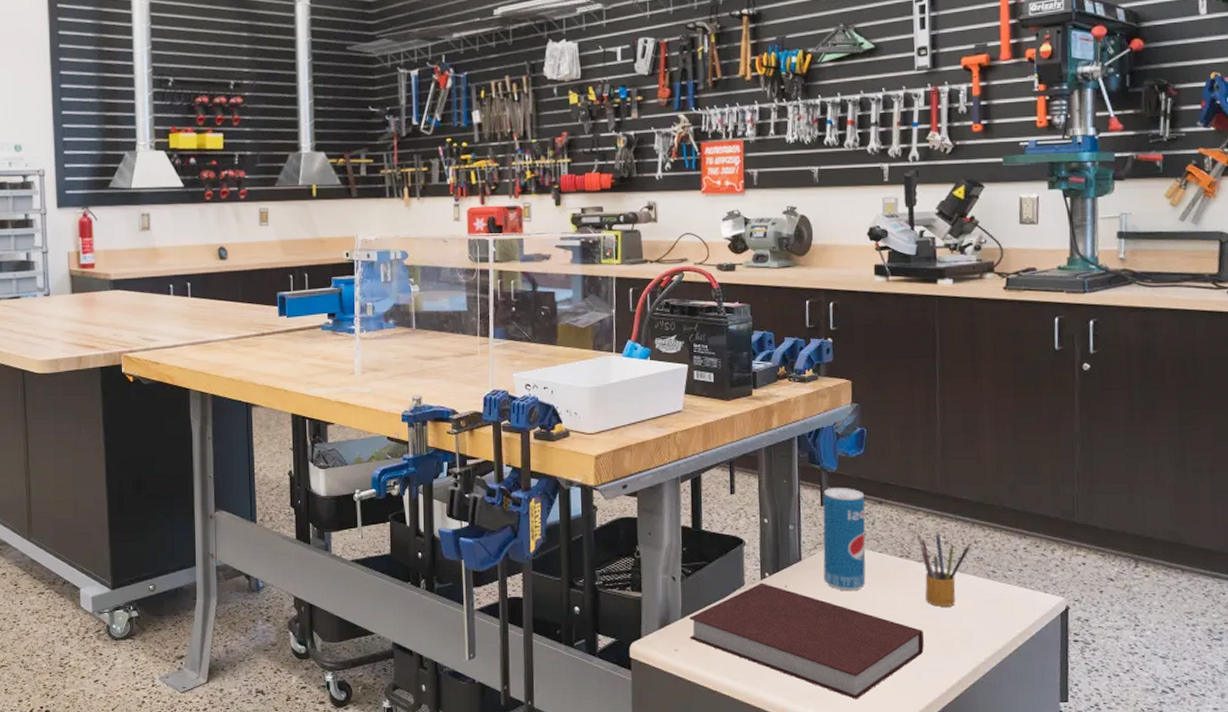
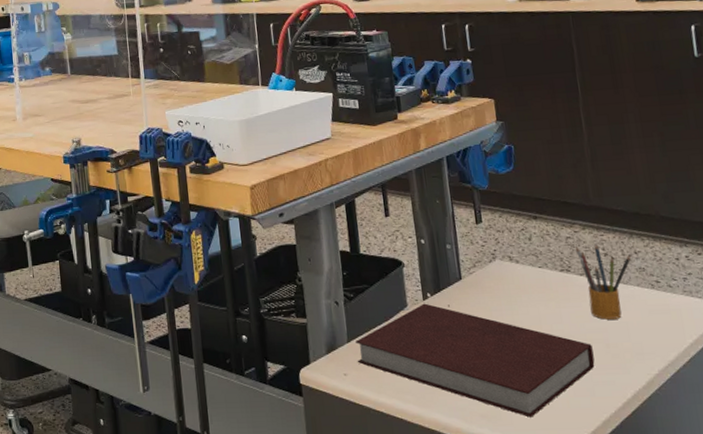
beverage can: present [823,488,866,591] -> none [477,205,529,308]

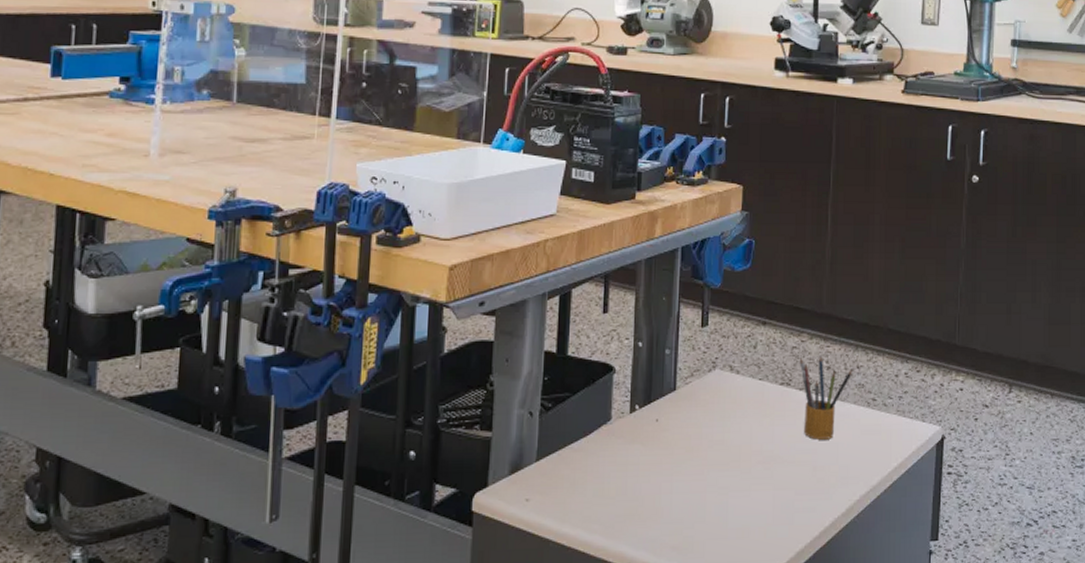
notebook: present [356,303,595,418] -> none [543,417,799,549]

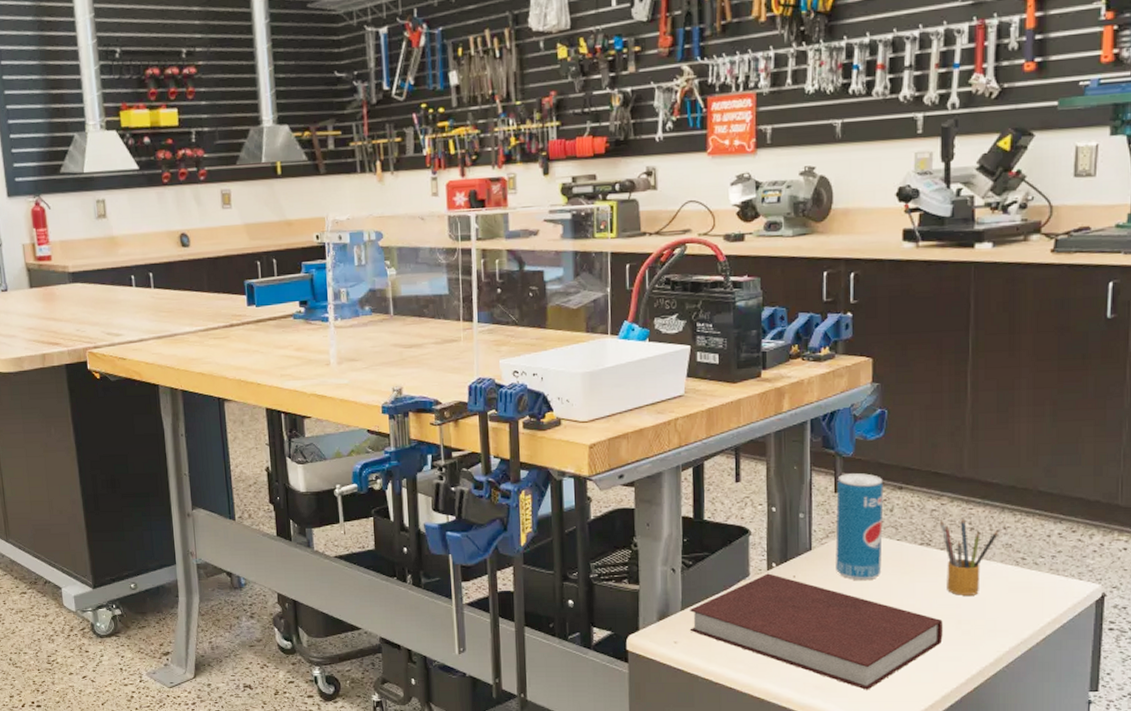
notebook: none [543,417,799,549] -> present [689,573,943,690]
beverage can: none [699,307,749,425] -> present [835,473,884,581]

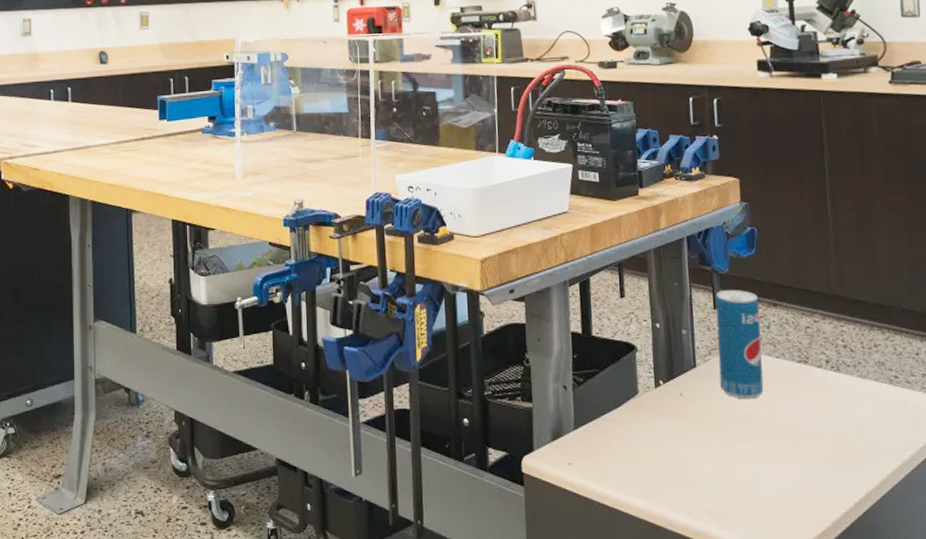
notebook: present [689,573,943,690] -> none [582,391,828,515]
pencil box: present [939,518,998,596] -> none [814,335,870,415]

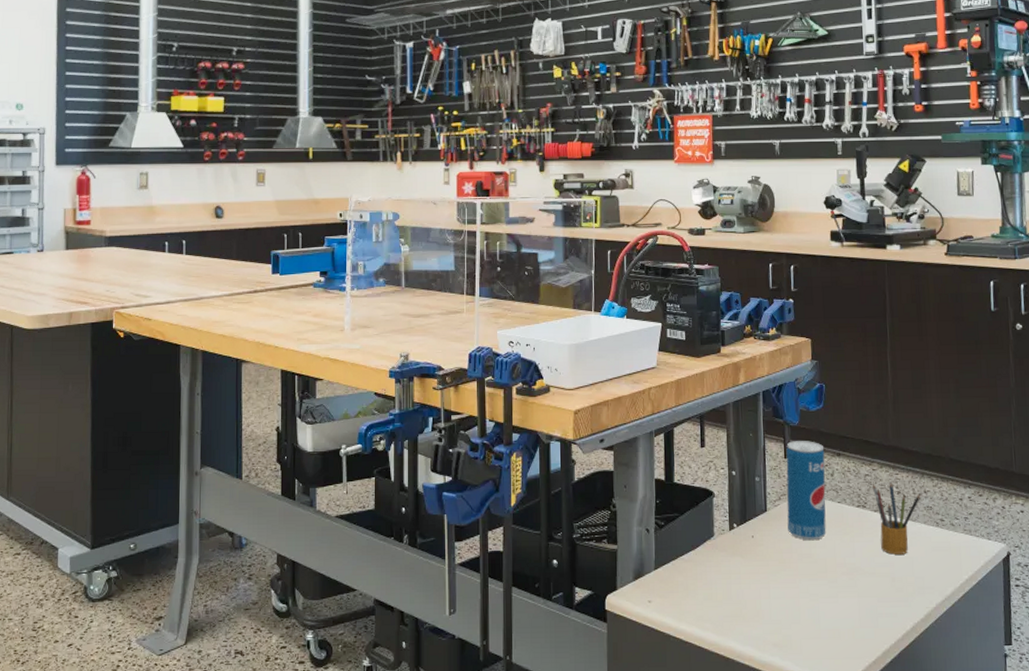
pencil box: none [814,335,870,415] -> present [872,482,920,555]

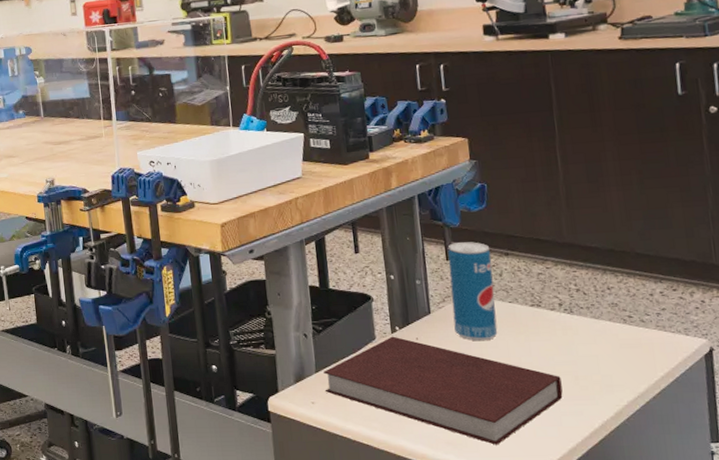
notebook: none [662,533,881,647] -> present [324,336,563,445]
pencil box: present [872,482,920,555] -> none [546,280,603,353]

